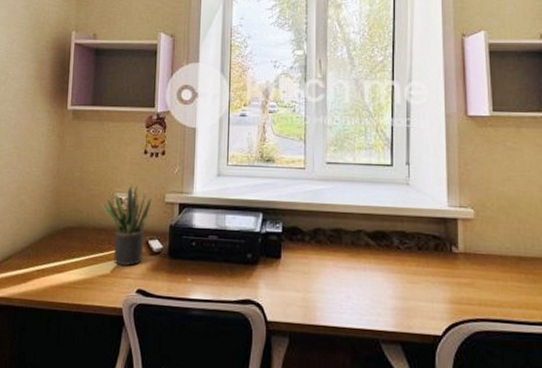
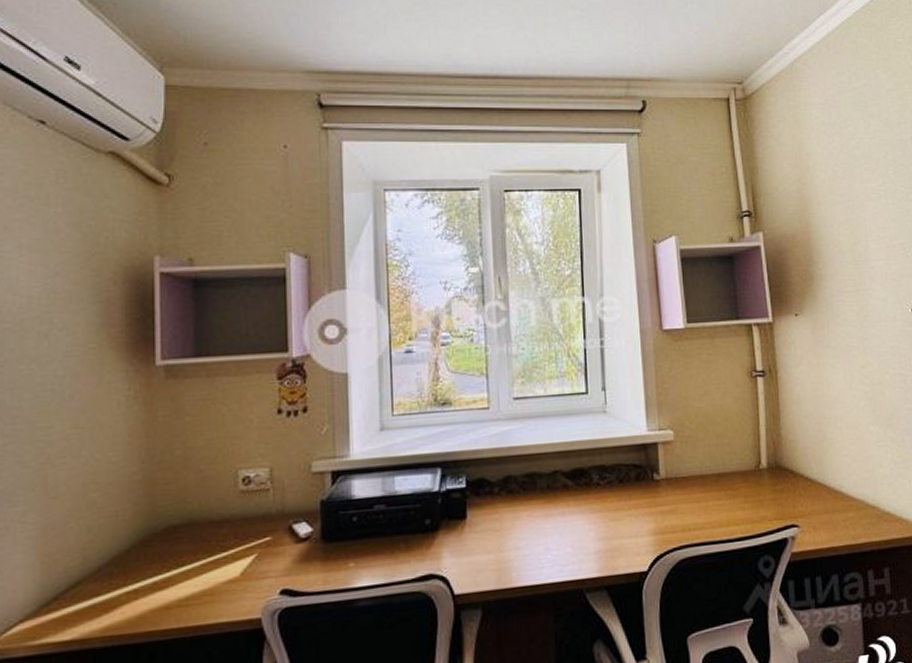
potted plant: present [100,184,152,266] -> none [217,455,293,564]

